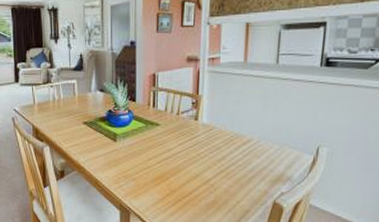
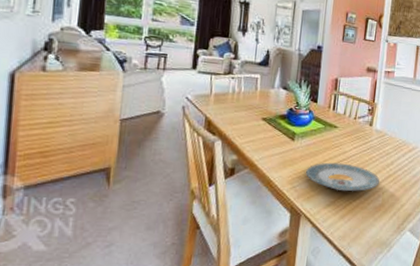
plate: none [131,161,210,189] -> present [306,162,380,192]

